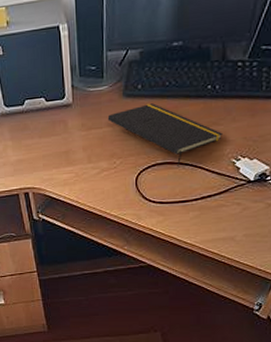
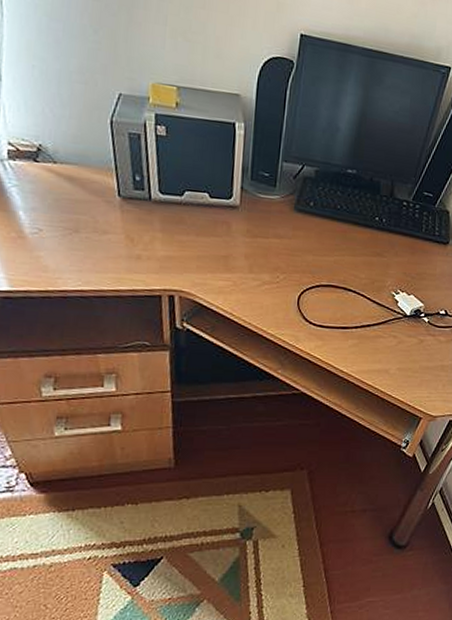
notepad: present [107,103,224,168] -> none [275,223,386,292]

